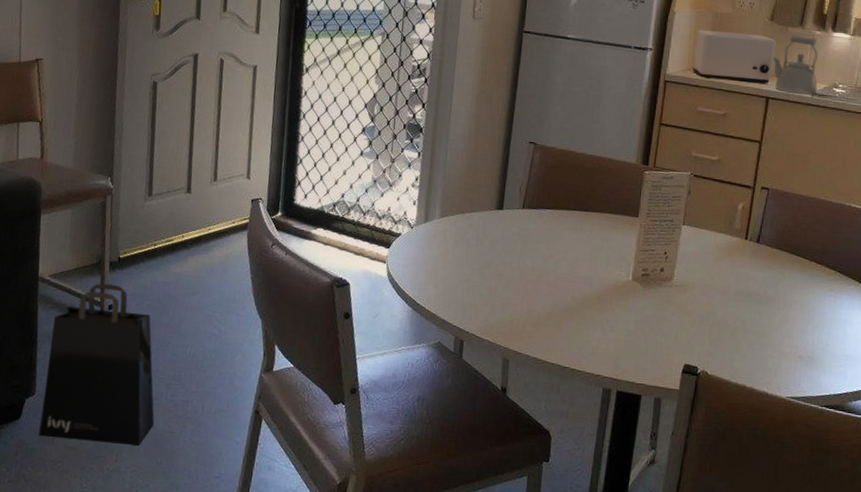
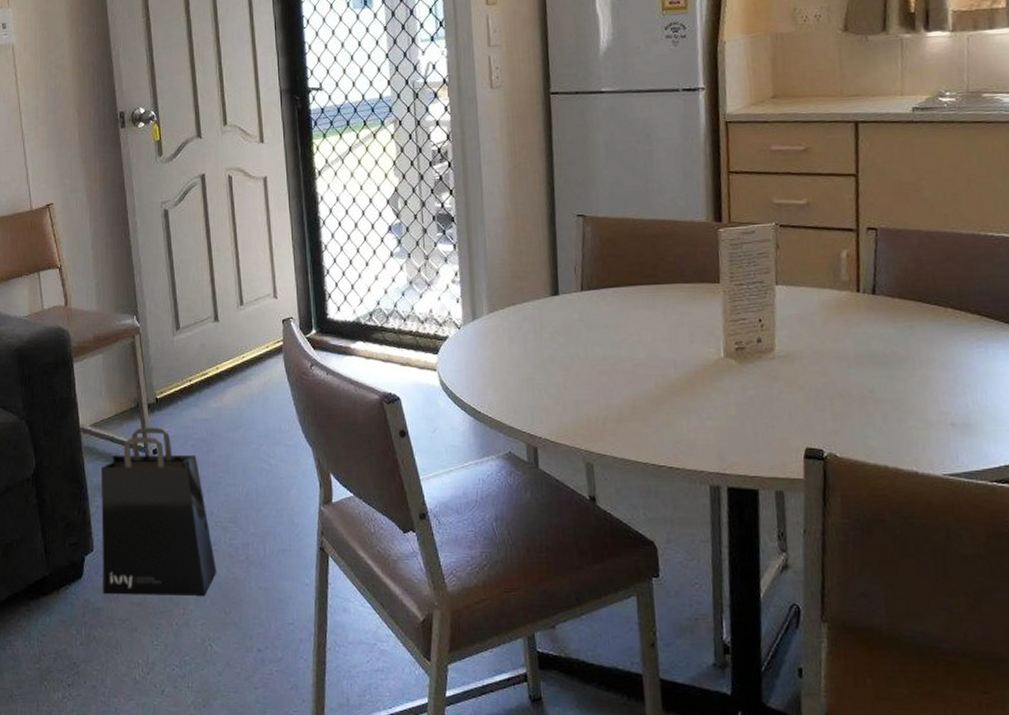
toaster: present [691,30,777,84] -> none [754,50,858,112]
kettle: present [773,35,818,96] -> none [855,42,918,113]

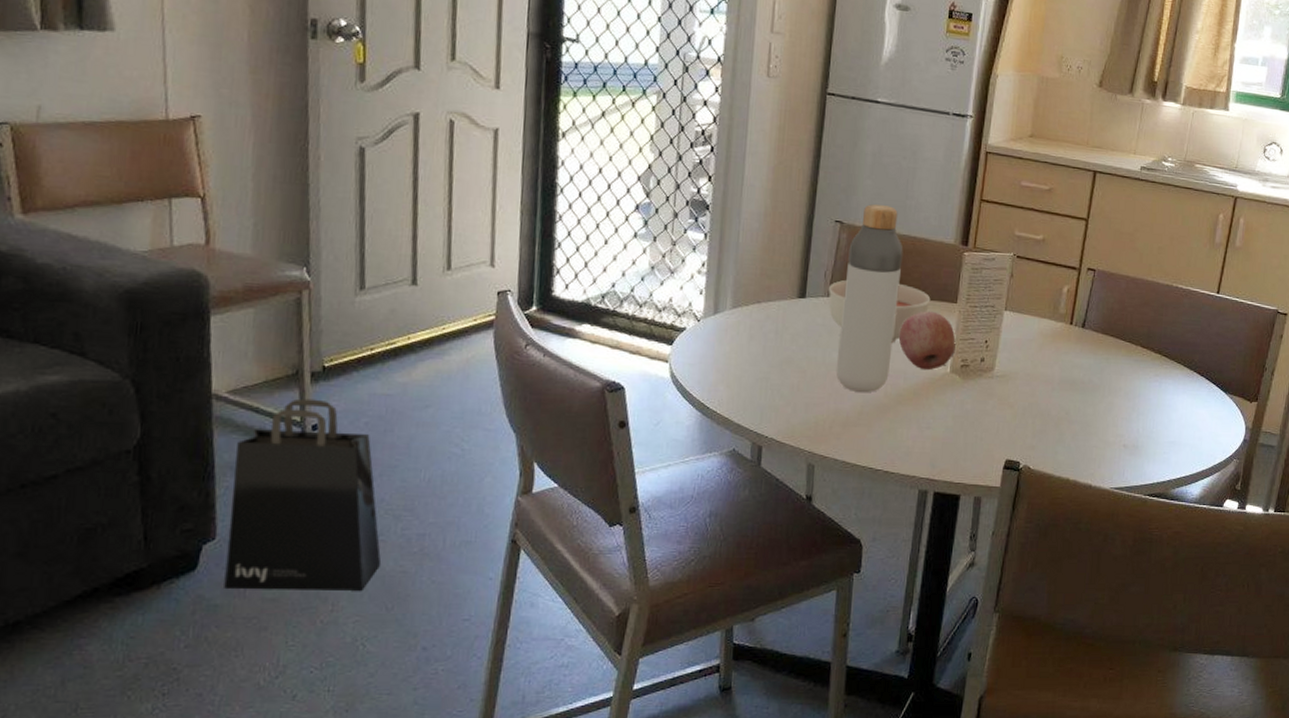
bowl: none [580,269,690,333] -> present [828,280,931,344]
bottle: none [595,192,658,385] -> present [835,204,904,392]
fruit: none [661,294,726,357] -> present [898,311,956,371]

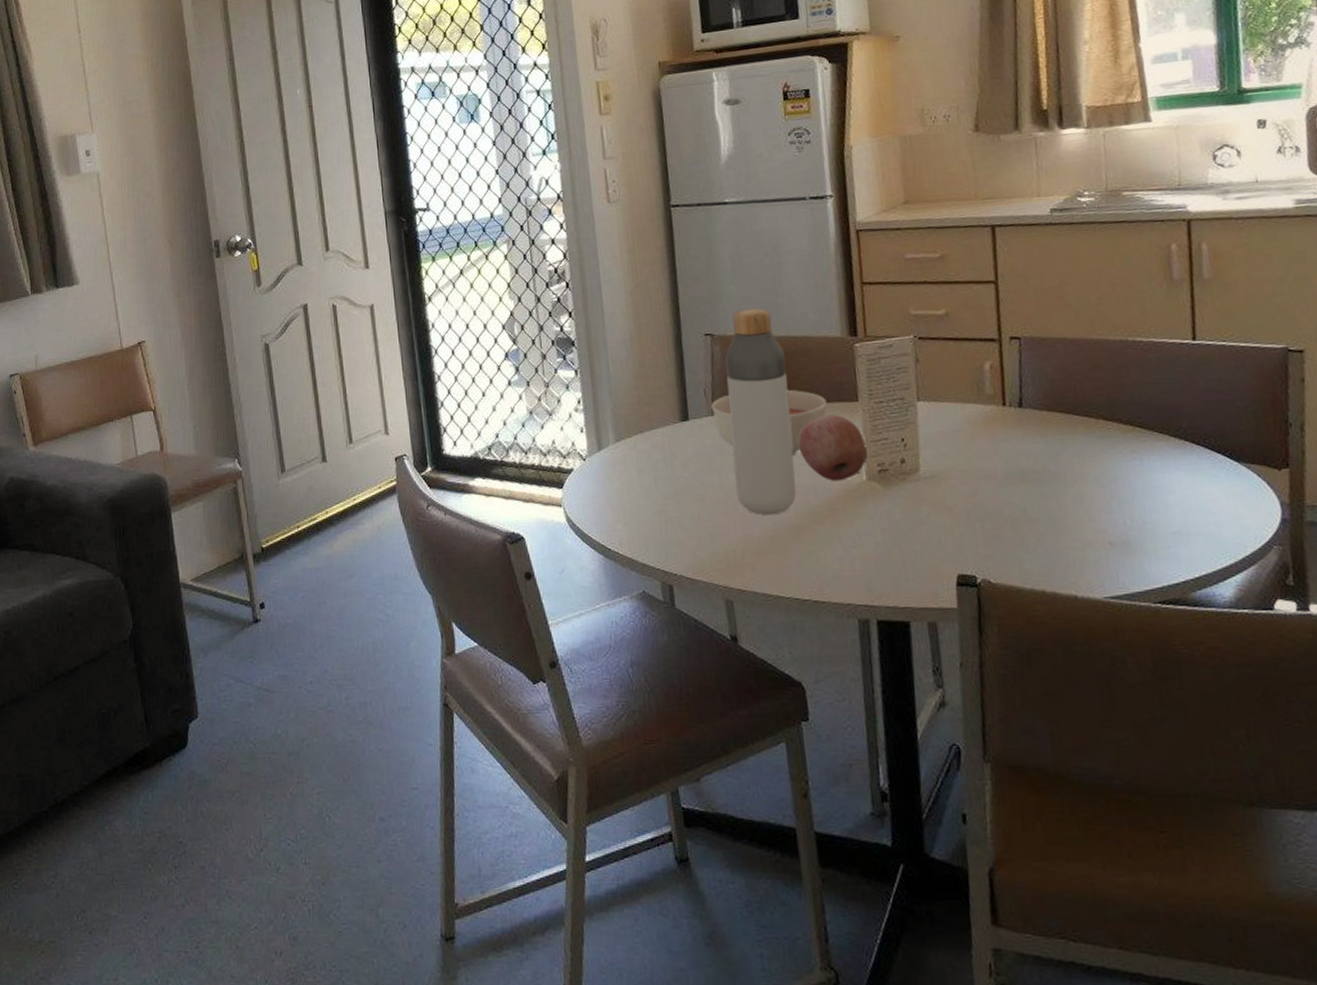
shopping bag: present [224,398,382,591] -> none [204,579,333,764]

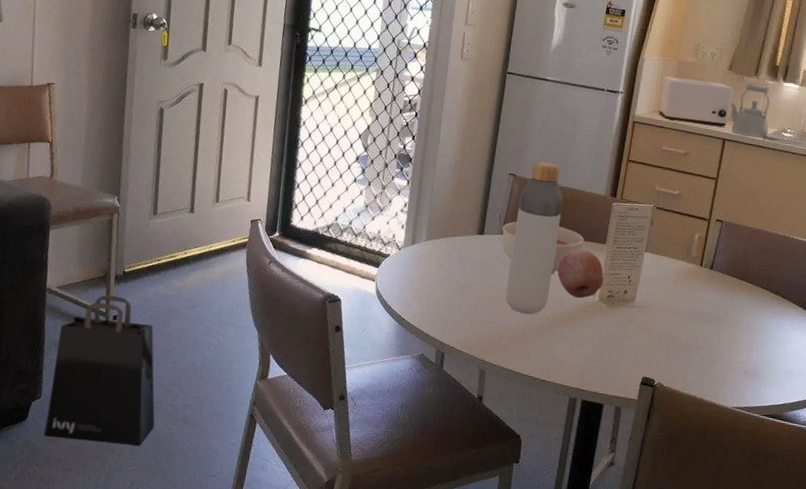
shopping bag: none [204,579,333,764] -> present [44,295,155,446]
toaster: none [883,151,993,219] -> present [657,76,734,127]
kettle: none [989,141,1056,216] -> present [730,83,770,139]

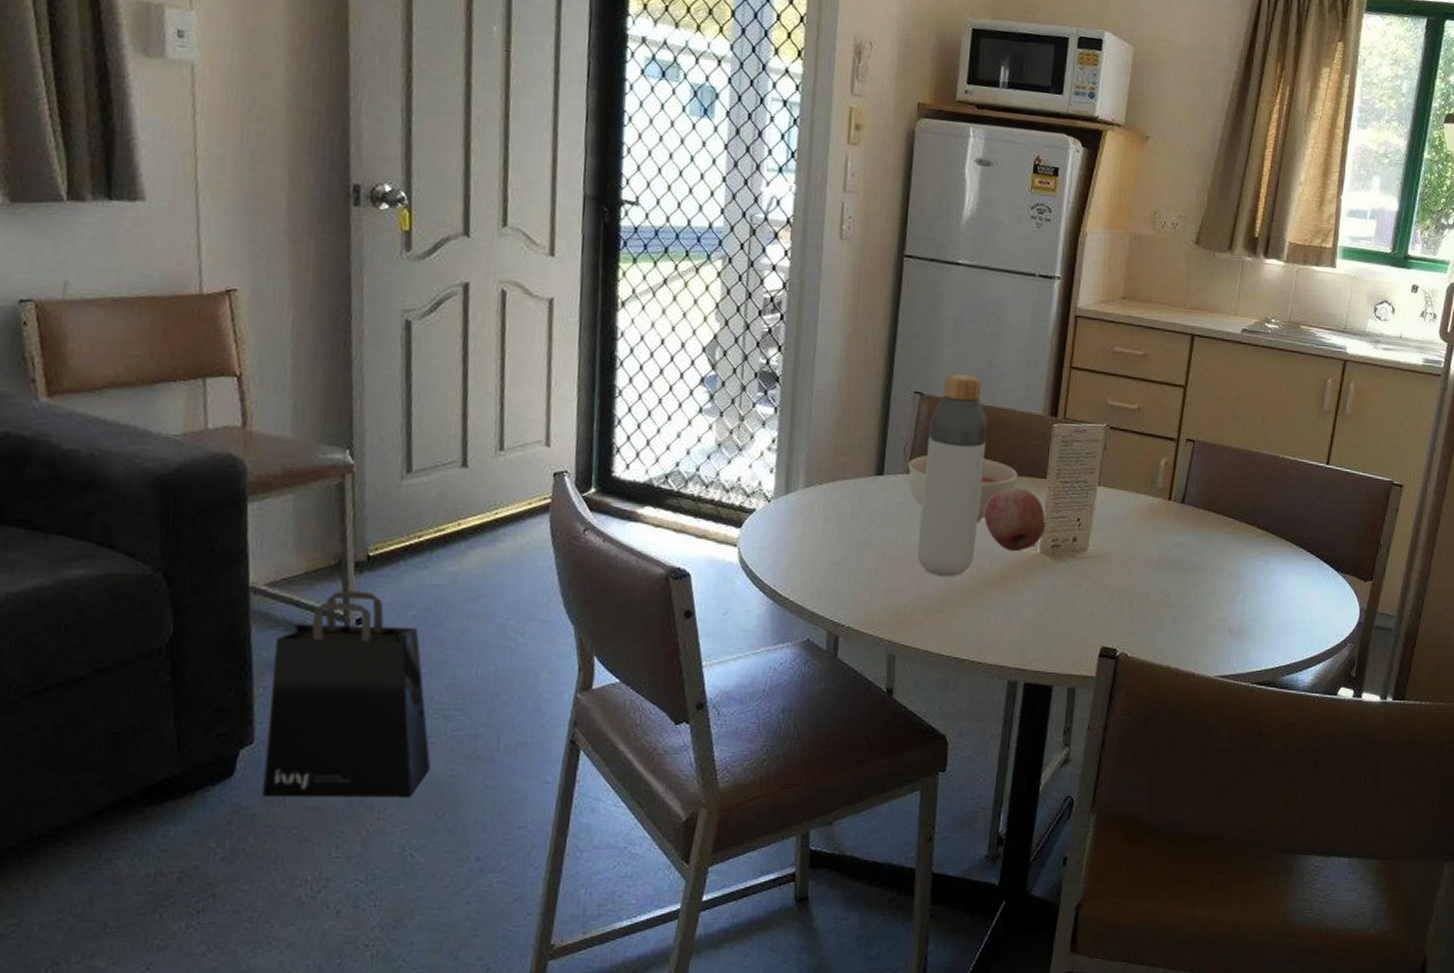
toaster: present [657,76,734,127] -> none [1106,255,1203,319]
kettle: present [730,83,770,139] -> none [1199,261,1249,332]

